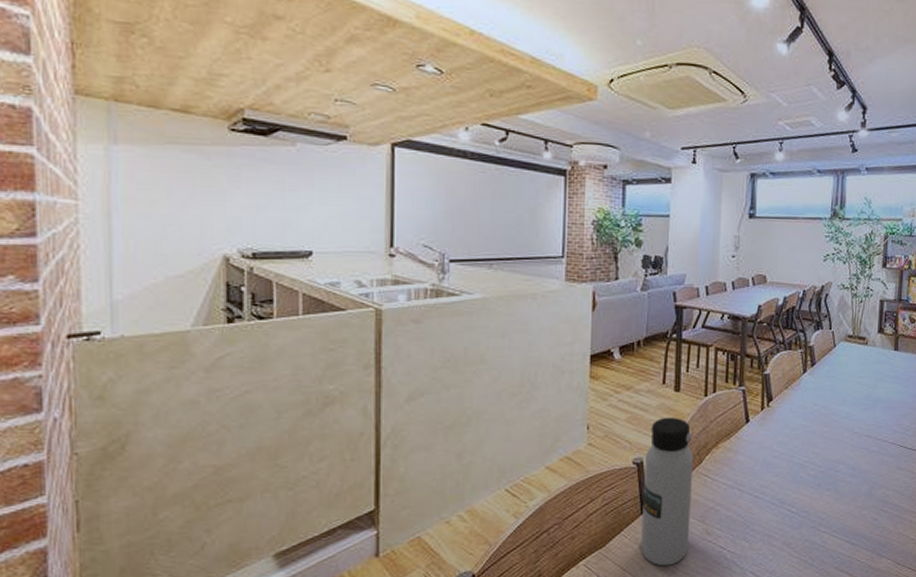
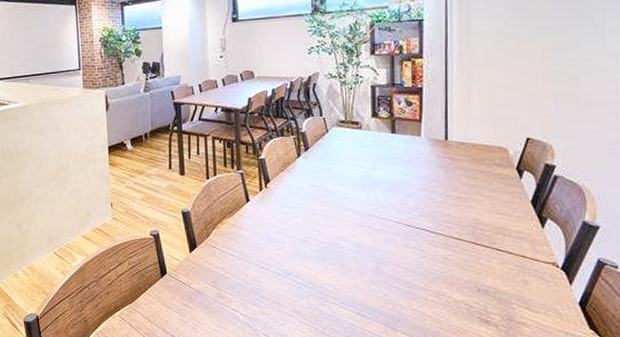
water bottle: present [641,417,694,566] -> none [160,196,205,322]

